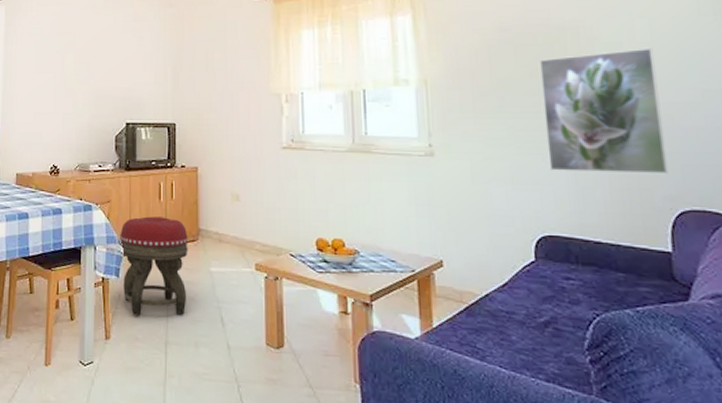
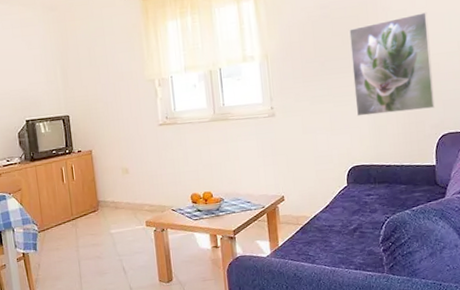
footstool: present [120,216,188,316] -> none [33,195,95,278]

